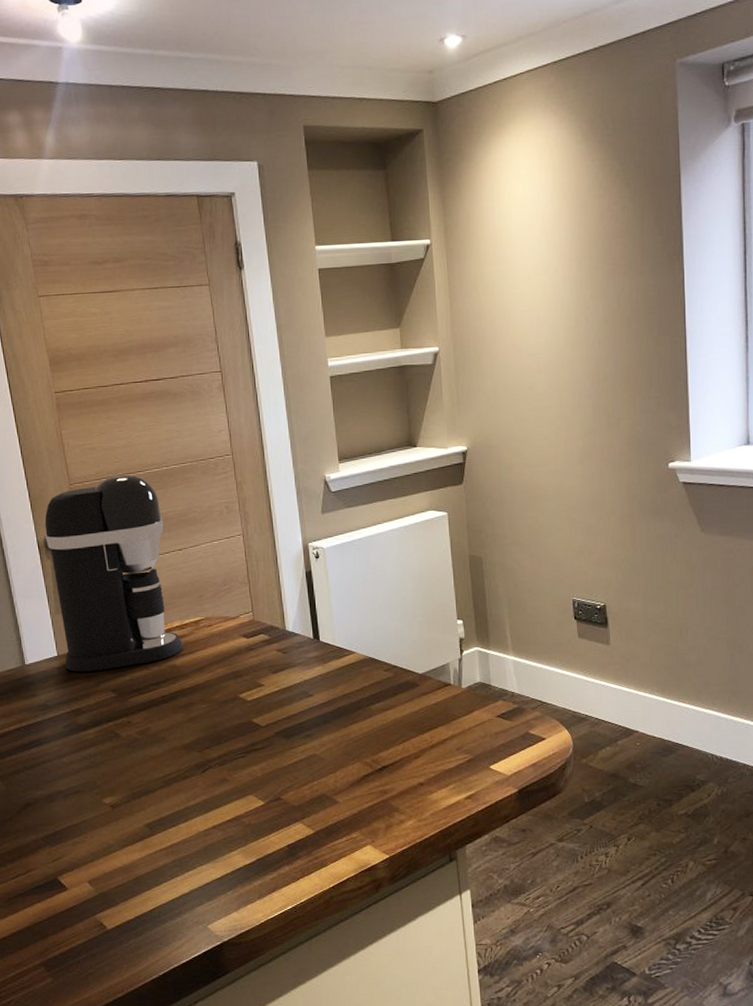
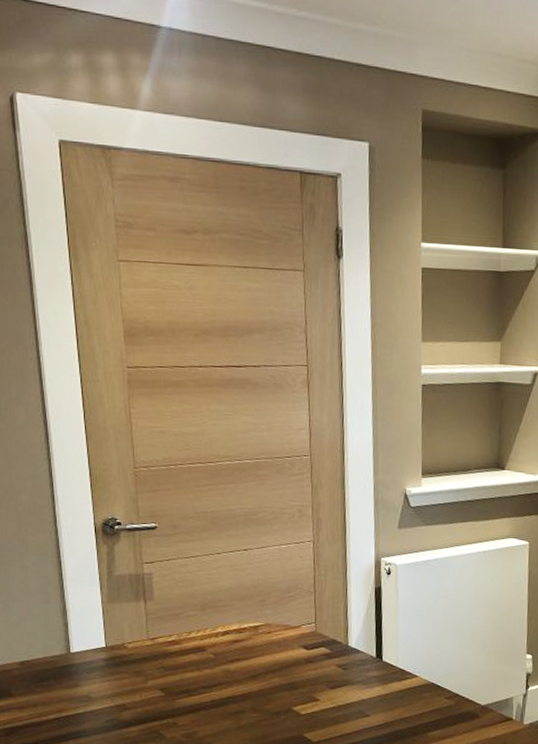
coffee maker: present [44,474,183,672] -> none [104,463,239,668]

